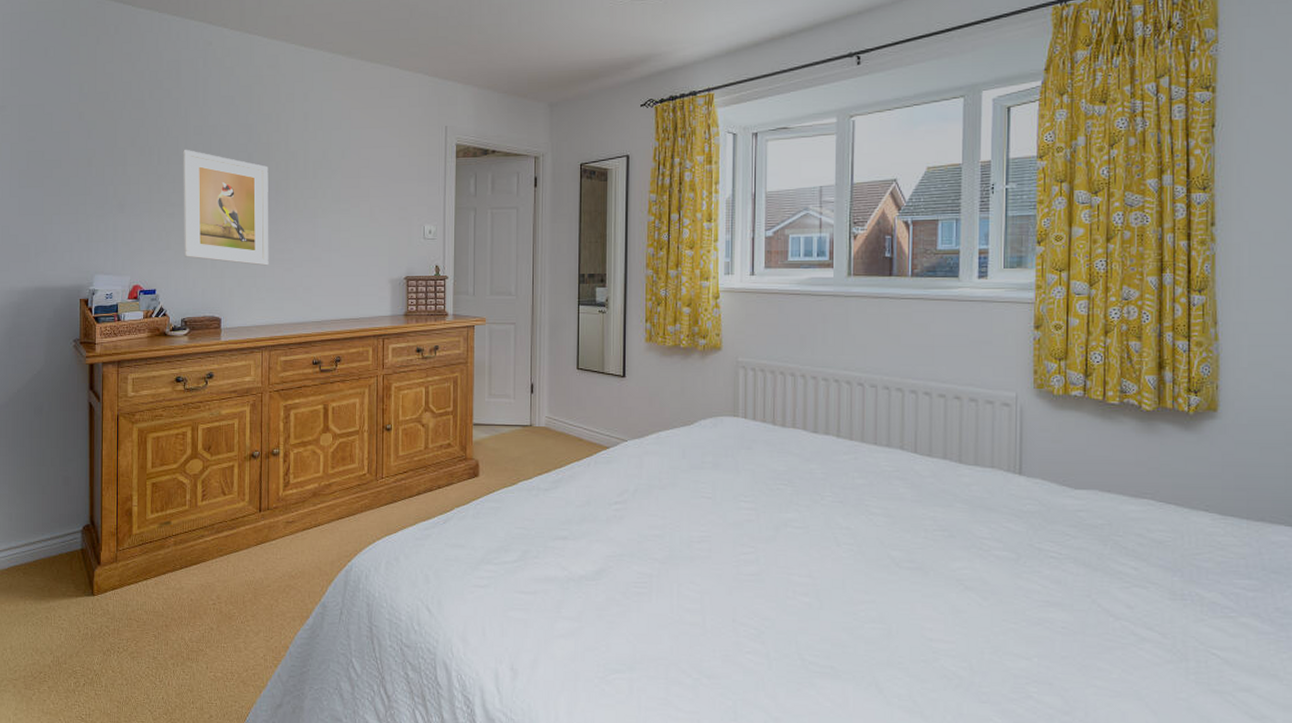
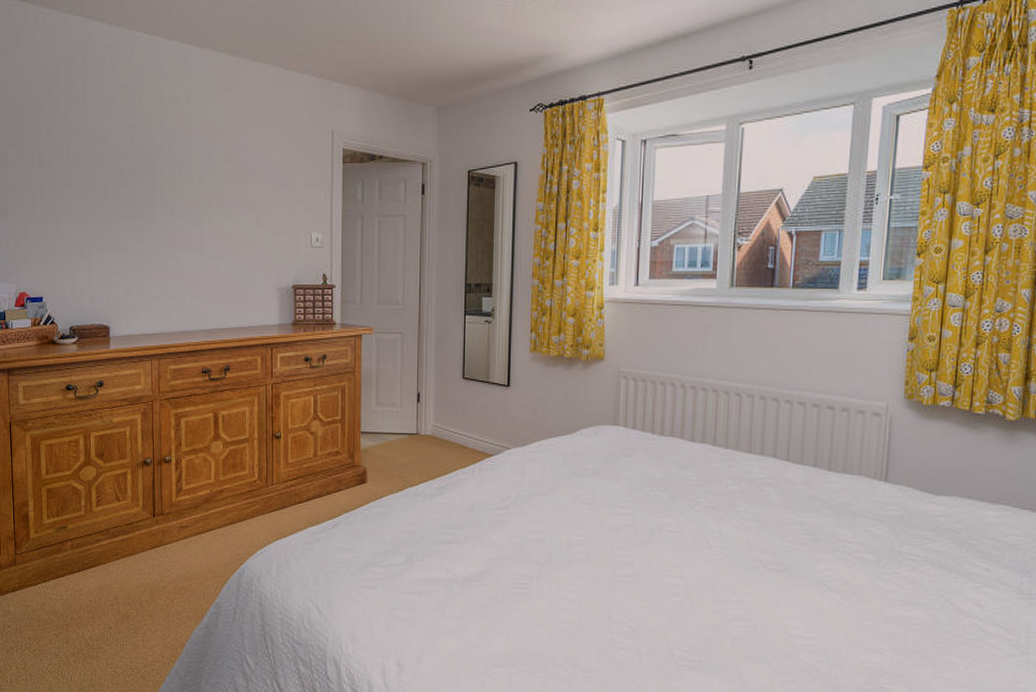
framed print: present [183,149,269,266] -> none [65,152,156,273]

